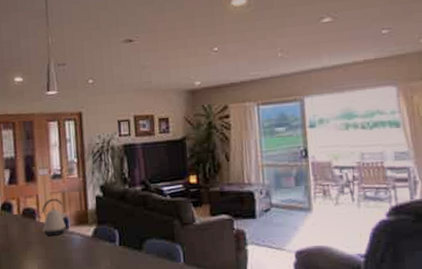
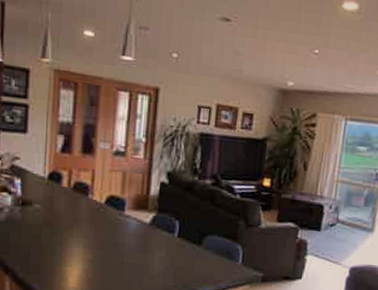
kettle: present [41,198,67,236] -> none [93,176,125,217]

